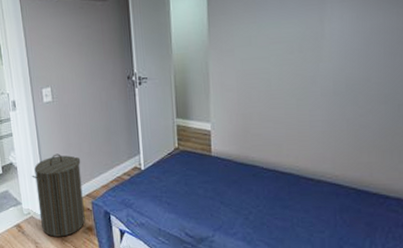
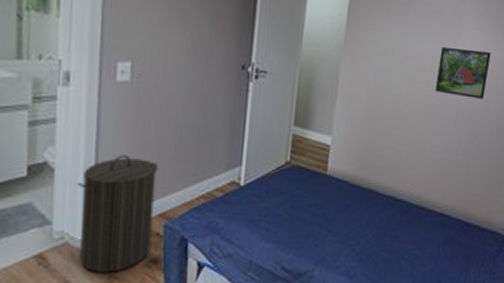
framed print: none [305,20,365,71] -> present [434,47,491,99]

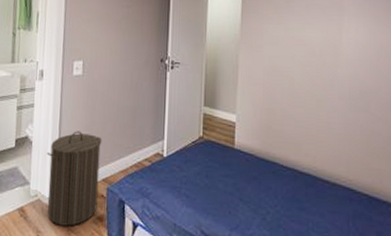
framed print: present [434,47,491,99] -> none [325,33,376,78]

